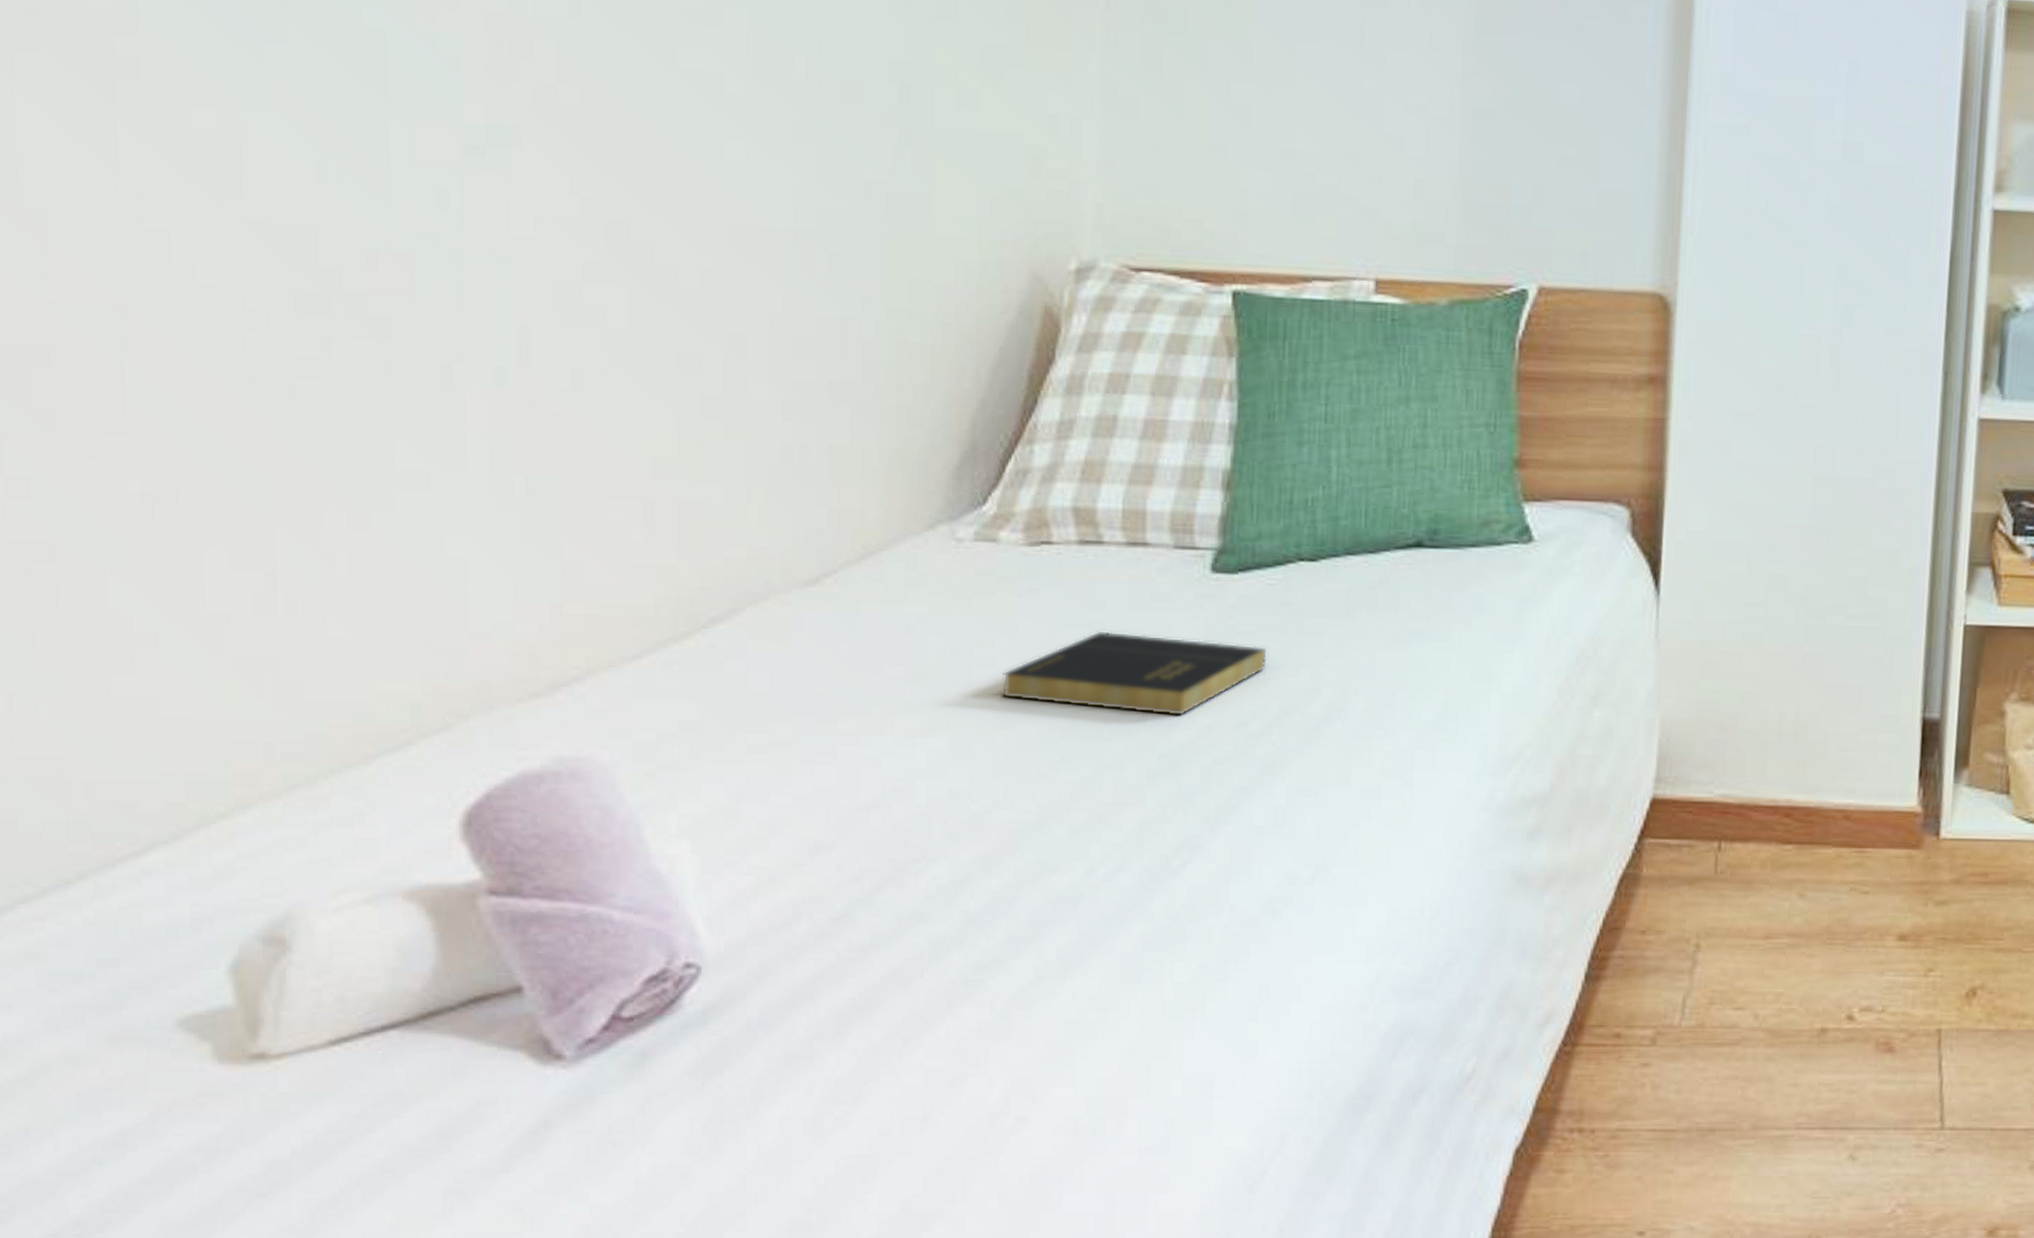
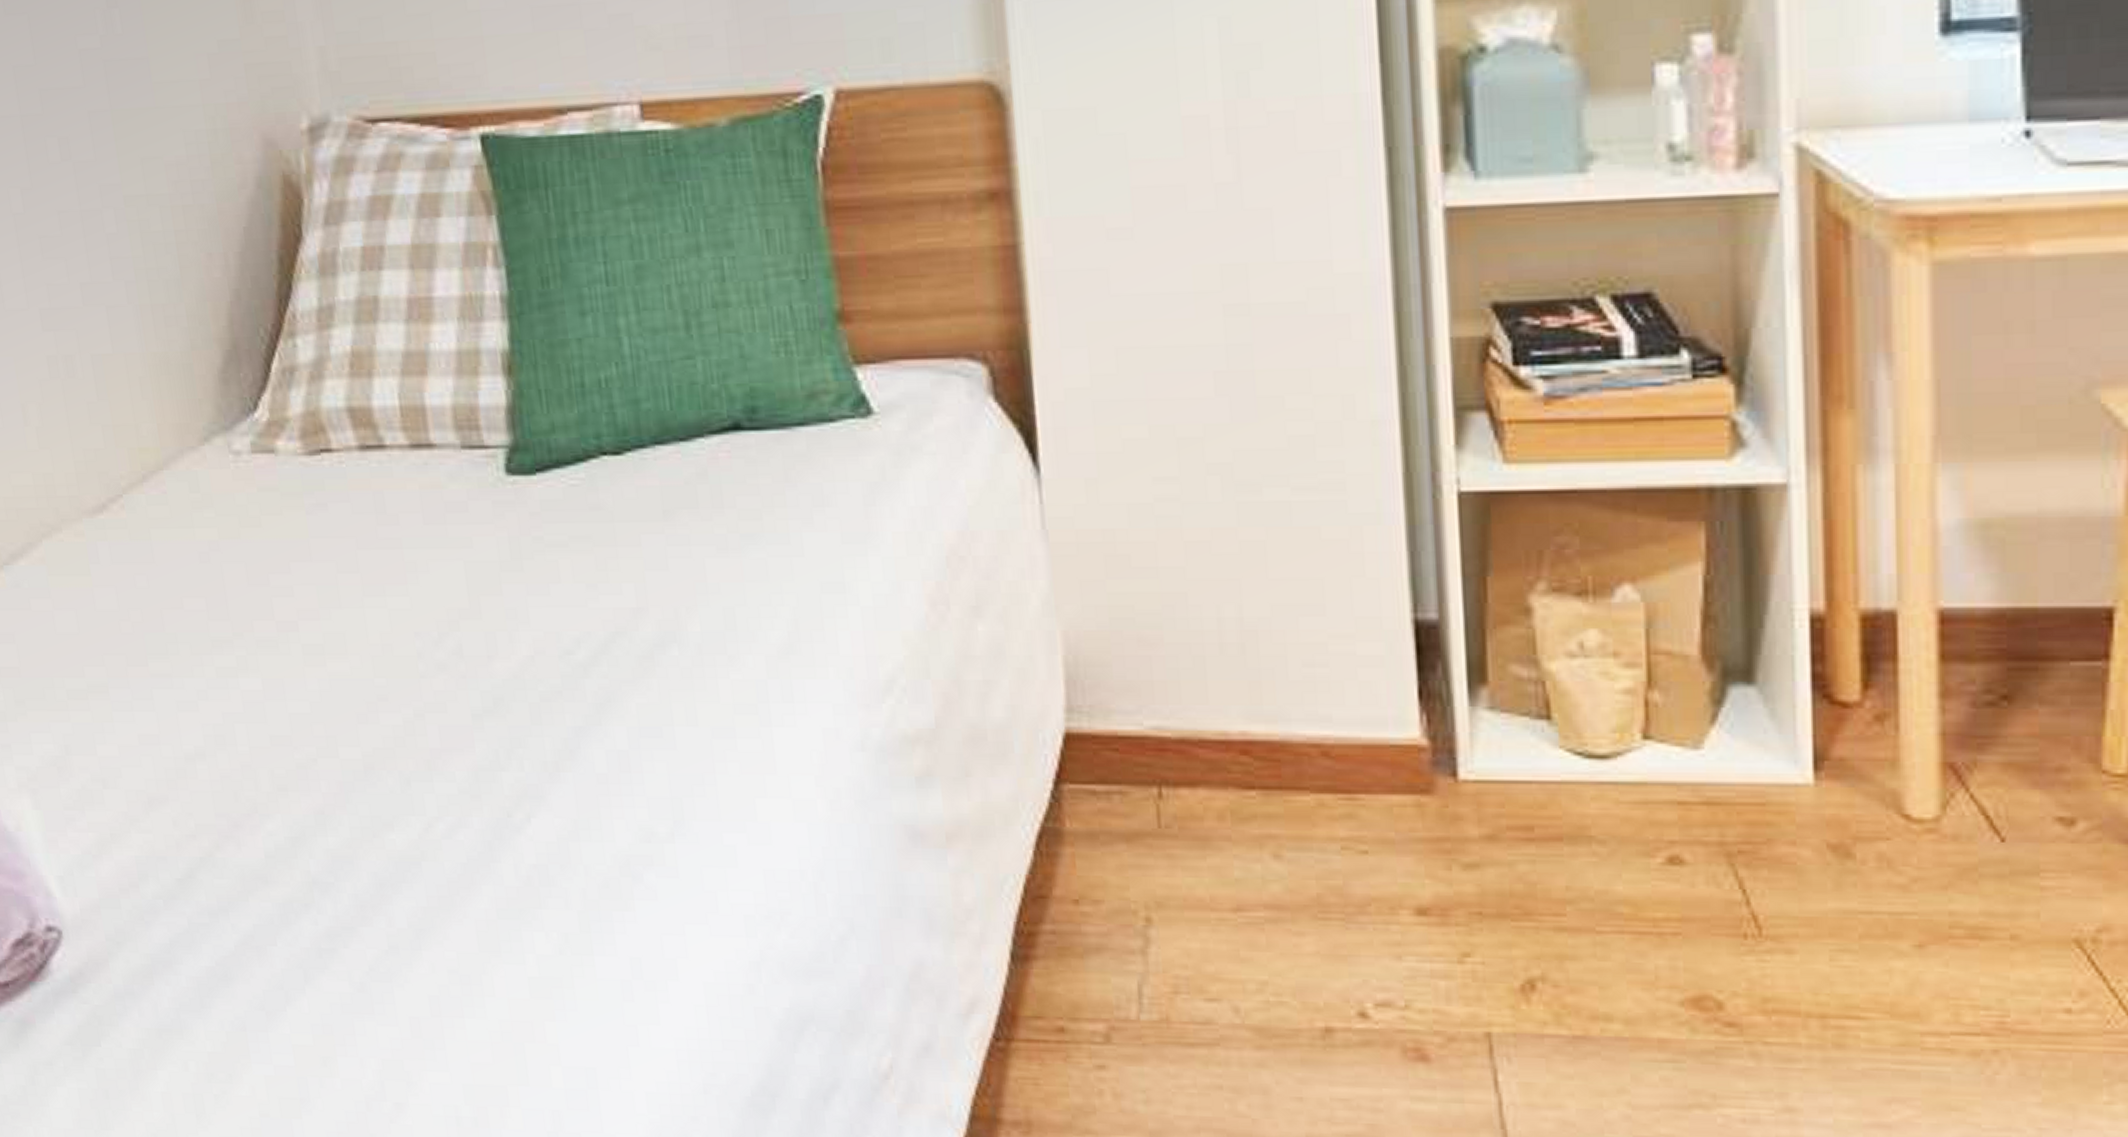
book: present [1001,631,1267,717] -> none [304,549,584,646]

